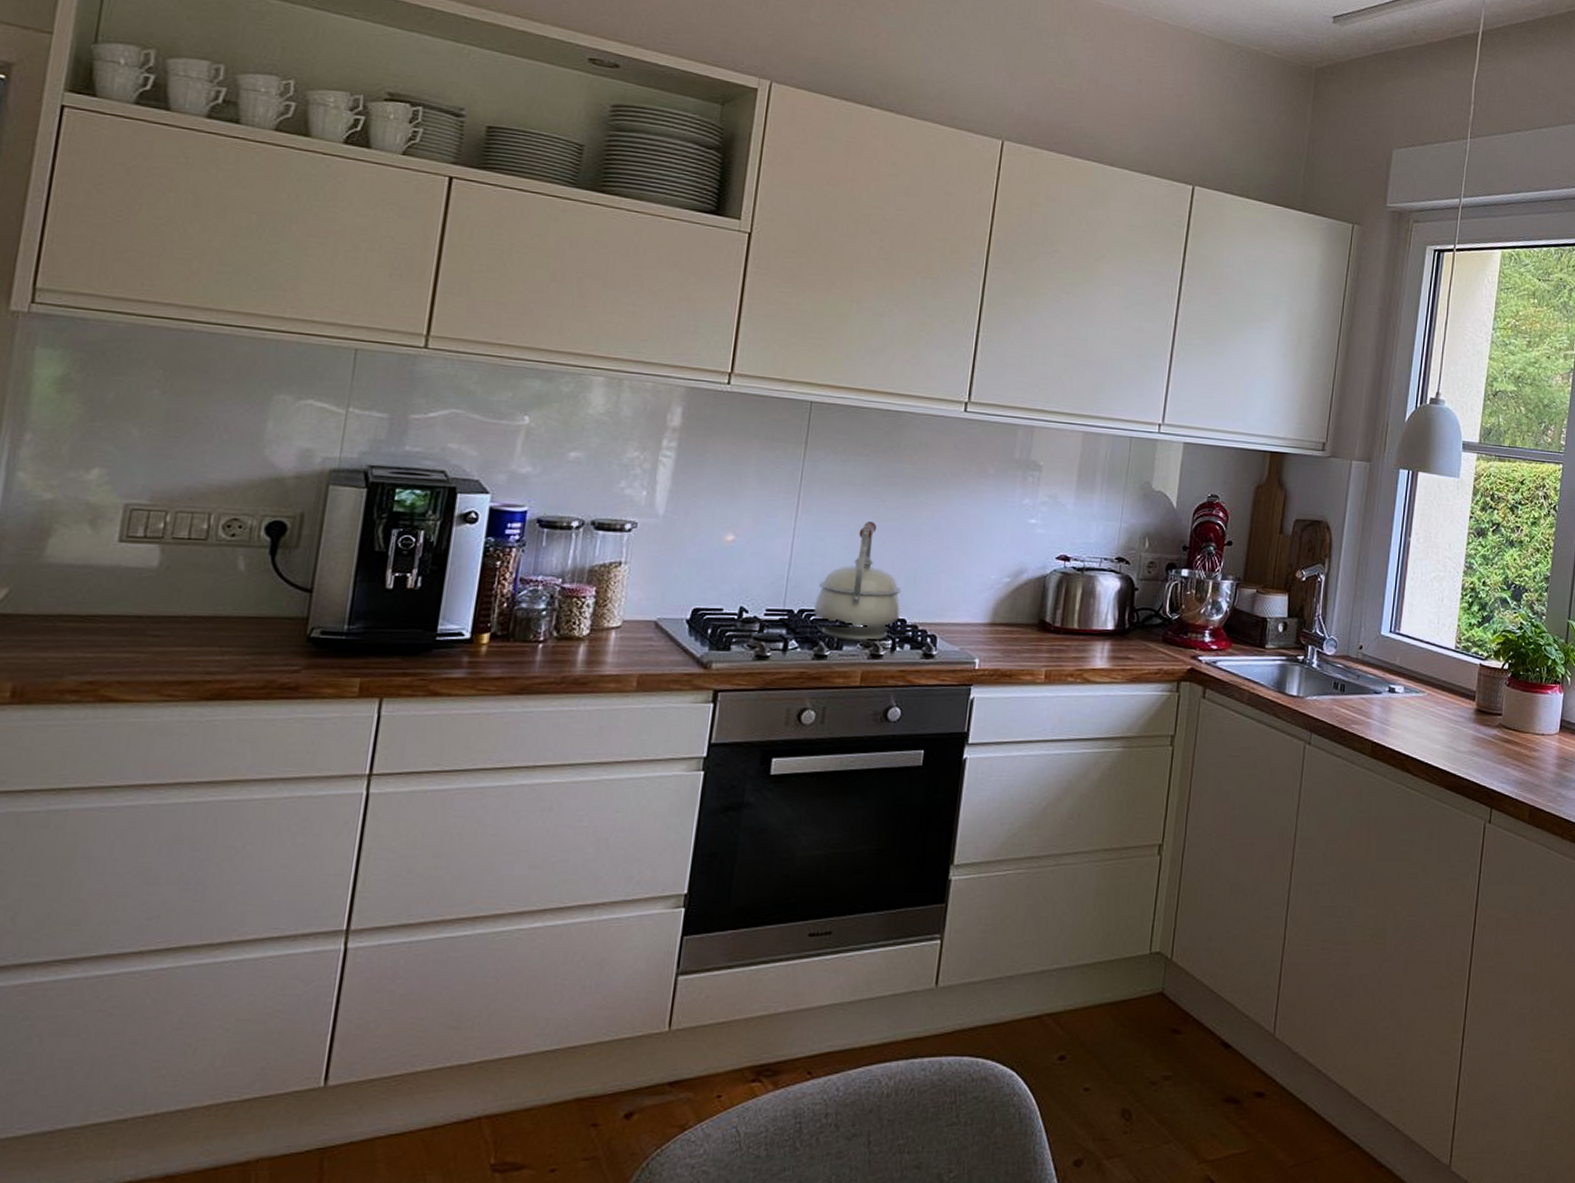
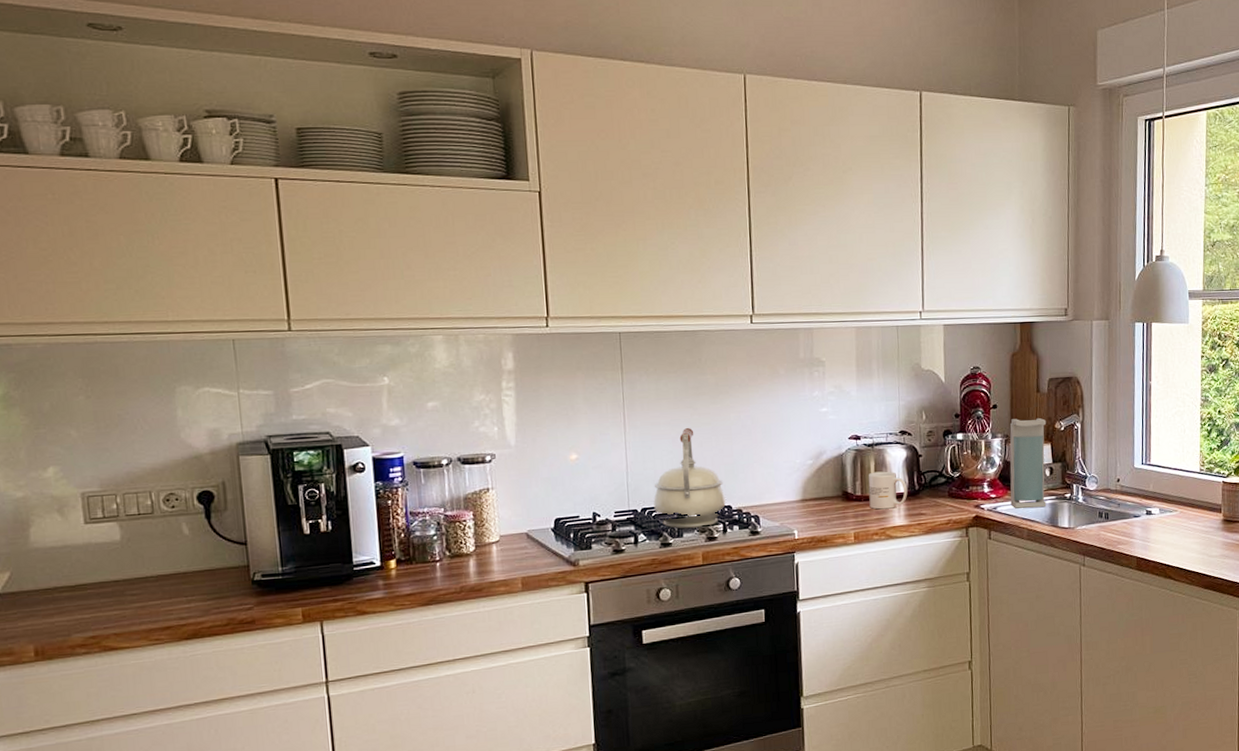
mug: none [1068,601,1116,647] -> present [868,471,908,510]
soap dispenser: none [1233,560,1287,669] -> present [1009,418,1047,509]

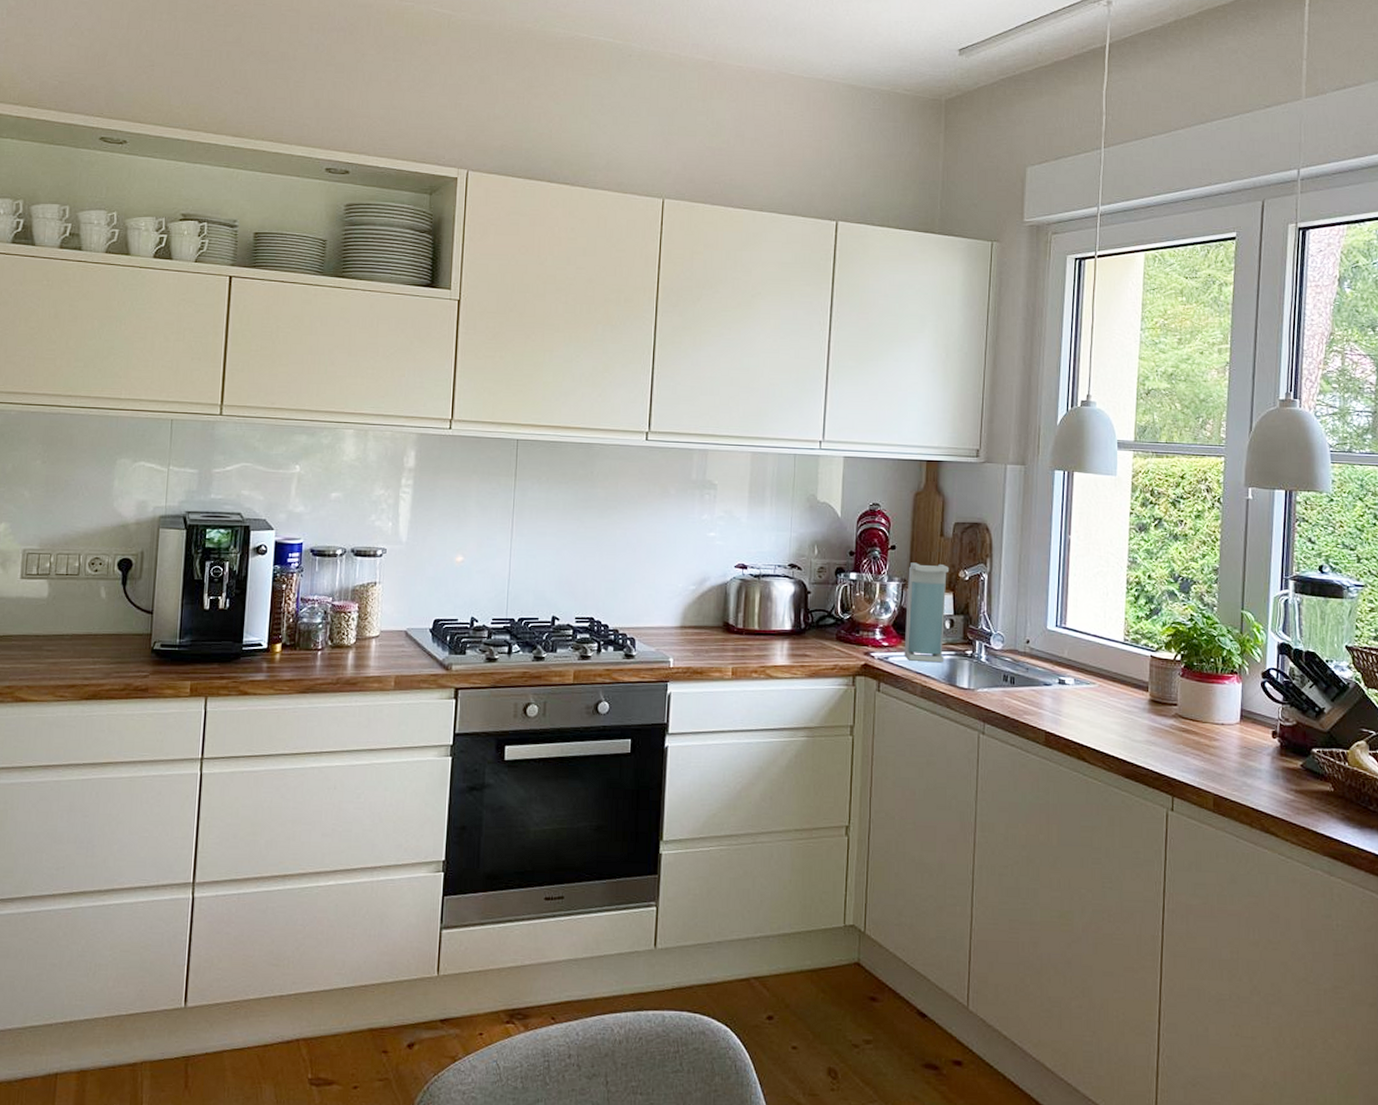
kettle: present [653,428,726,529] -> none [531,541,603,645]
mug: present [868,471,908,510] -> none [751,605,793,646]

